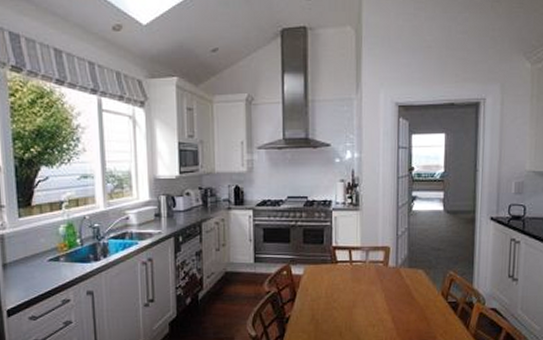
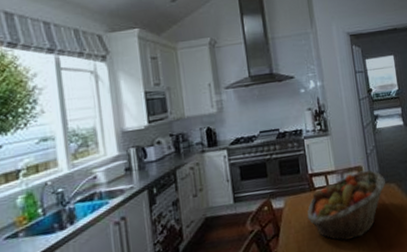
fruit basket: none [325,251,414,318] -> present [307,169,386,242]

